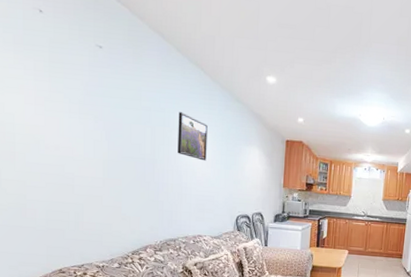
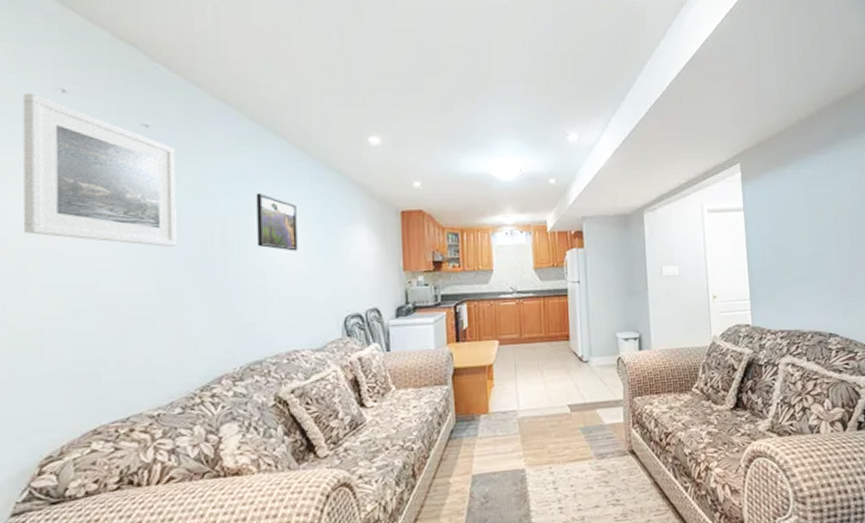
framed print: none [11,10,120,145] -> present [22,93,177,247]

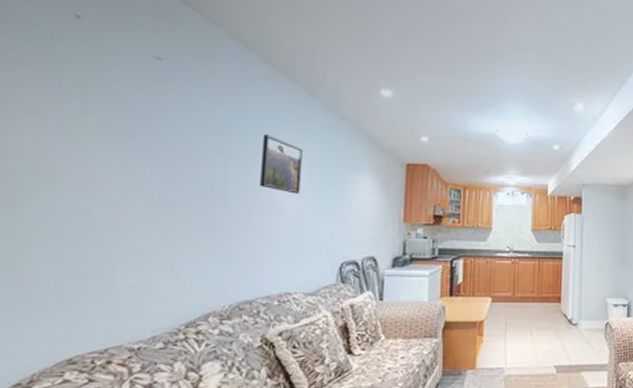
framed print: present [22,93,177,247] -> none [20,15,185,180]

